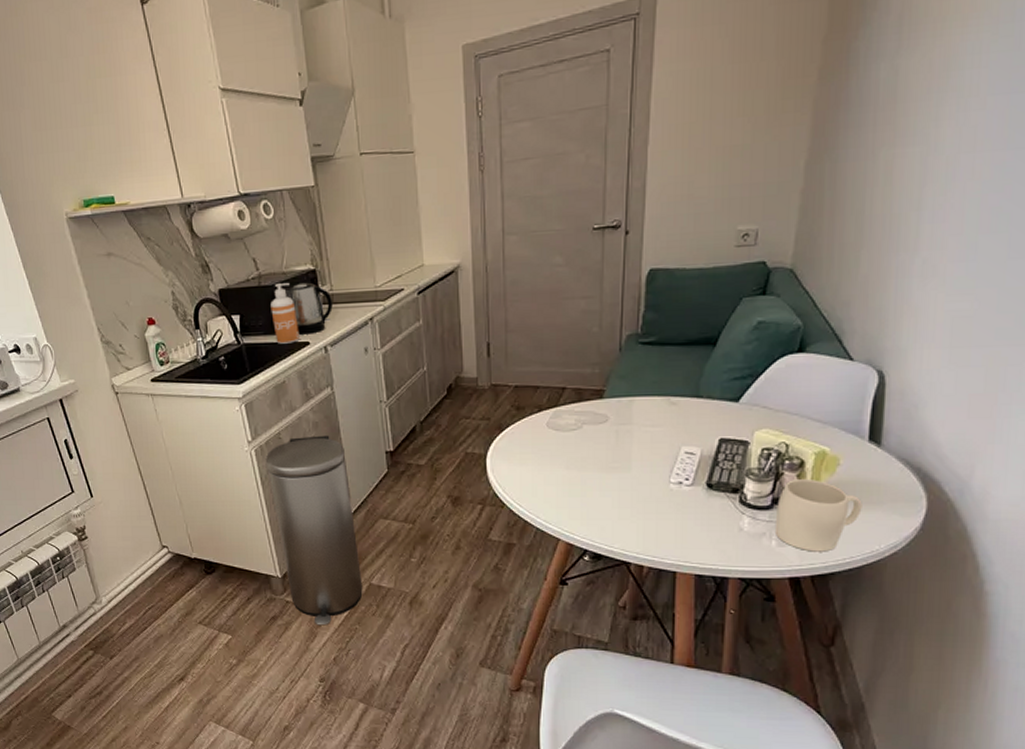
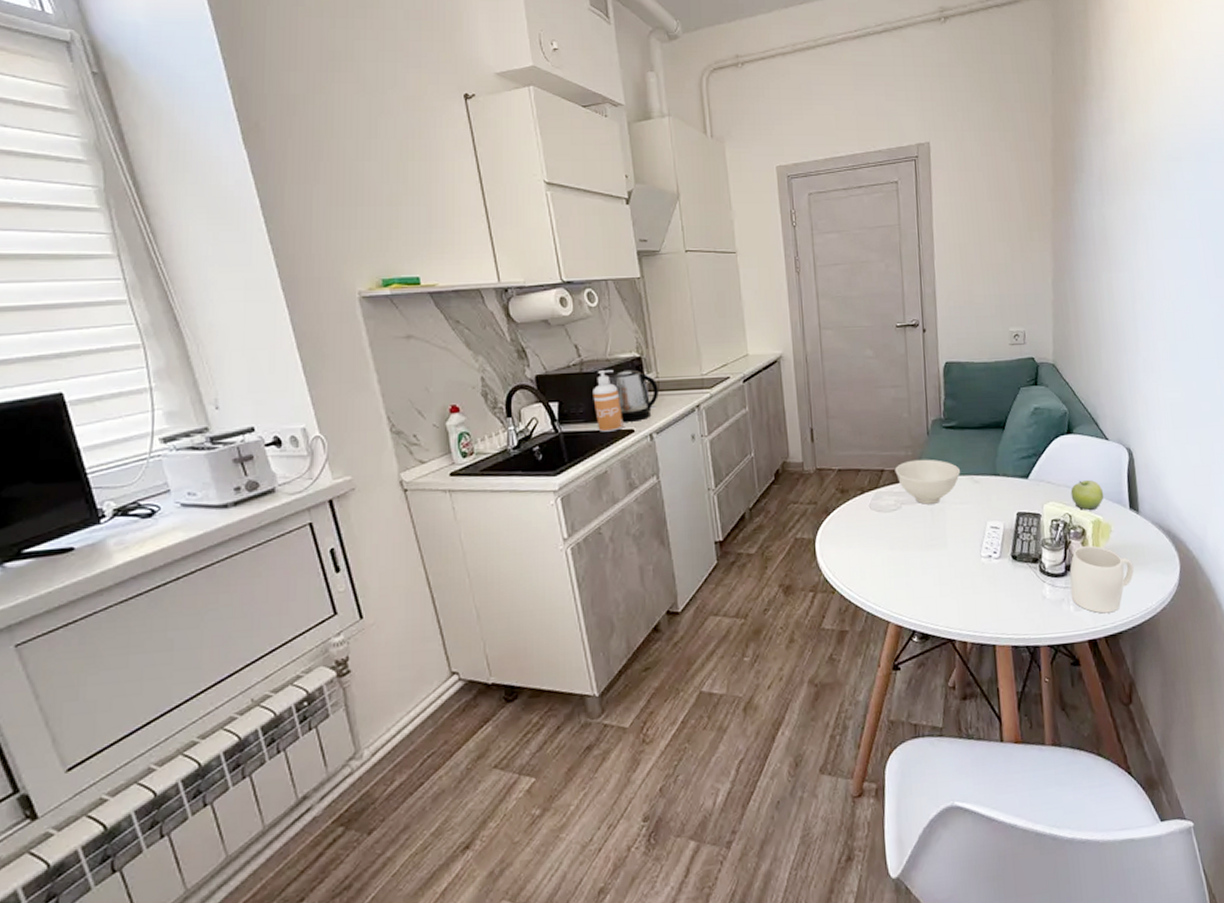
pedal bin: present [265,435,363,626] -> none [583,528,692,750]
bowl: none [578,377,656,425] -> present [894,459,961,505]
fruit: none [791,405,837,441] -> present [1070,479,1104,511]

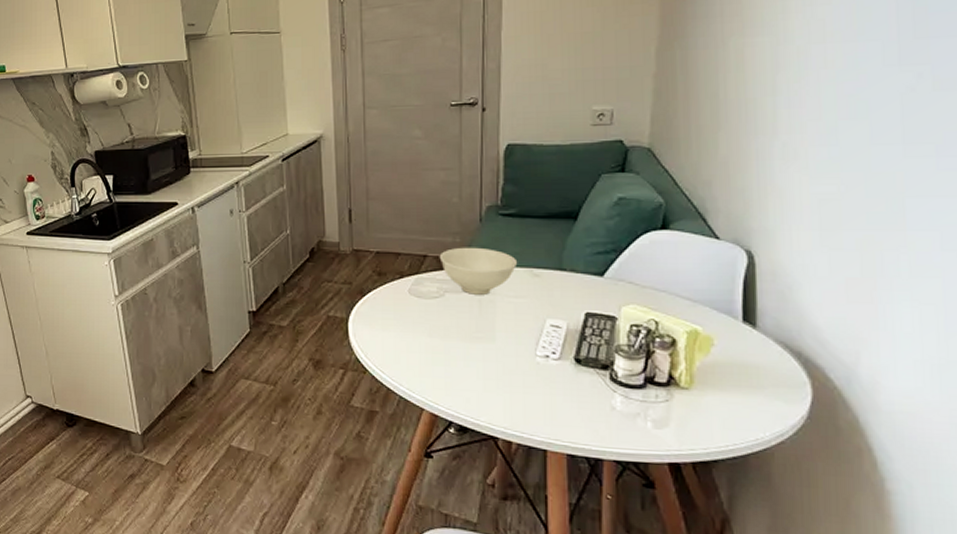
soap dispenser: present [593,369,624,432] -> none [142,146,169,203]
kettle: present [609,369,659,422] -> none [157,147,201,195]
mug: present [1069,545,1134,614] -> none [649,357,742,437]
fruit: present [1070,479,1104,511] -> none [660,283,707,319]

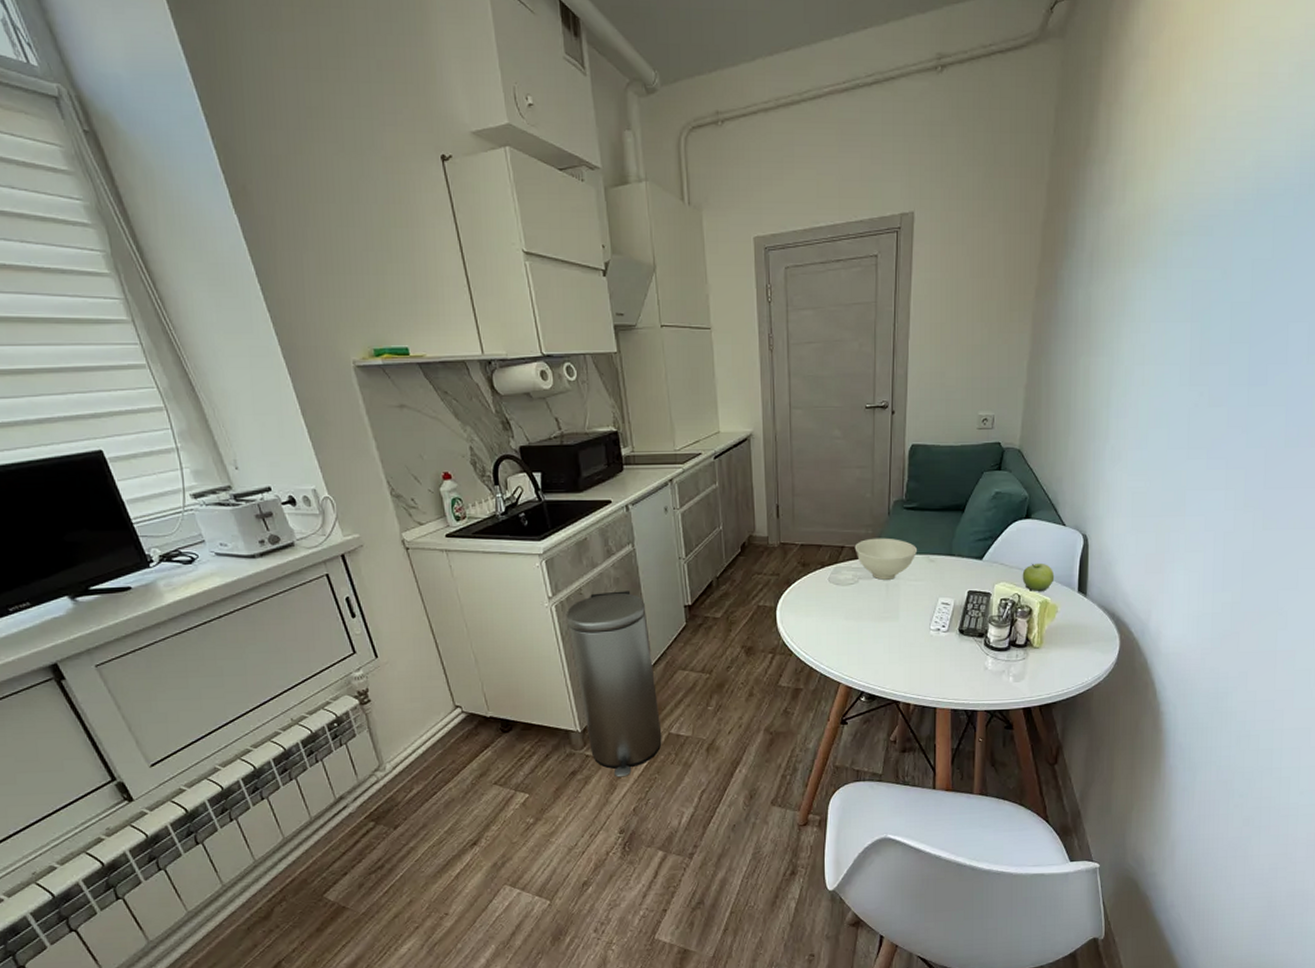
pedal bin: none [130,293,222,488] -> present [566,591,662,778]
fruit: none [660,283,707,319] -> present [1022,563,1055,592]

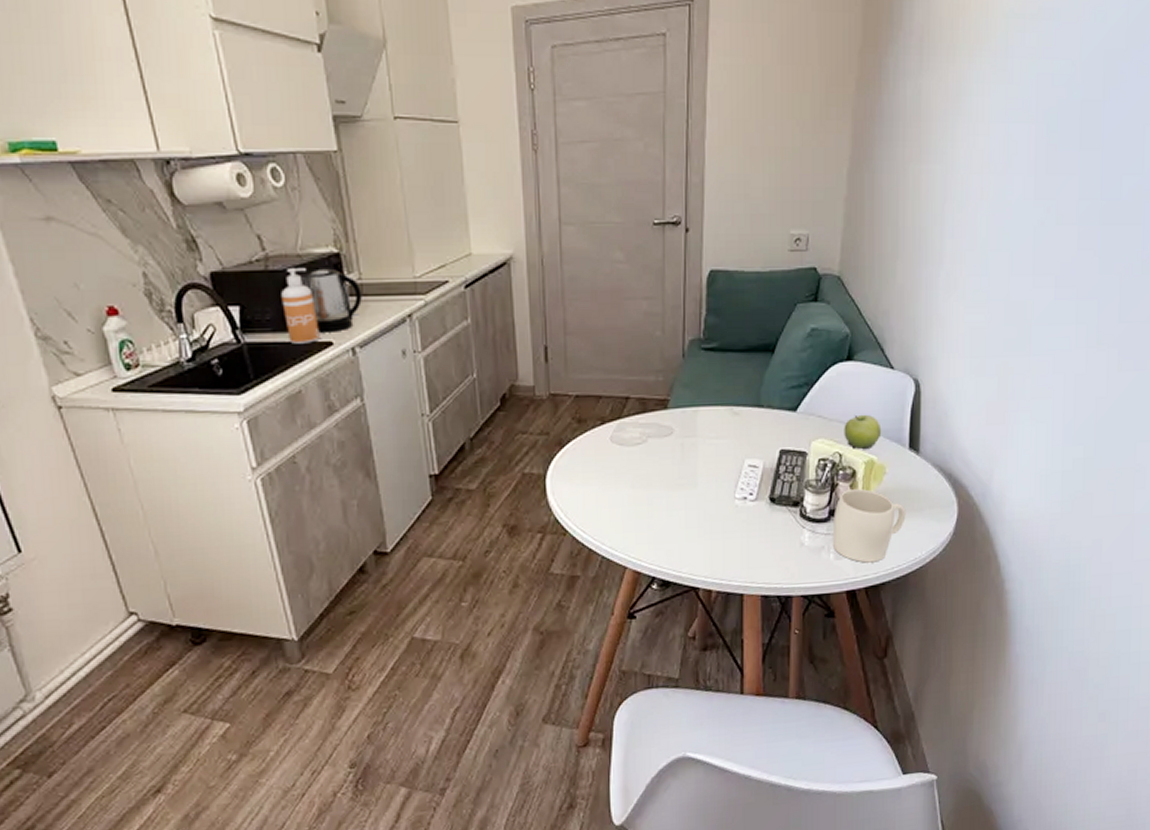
pedal bin: present [566,591,662,778] -> none [275,457,403,697]
soap dispenser: none [573,442,602,502] -> present [281,267,320,344]
kettle: none [588,443,634,493] -> present [301,268,362,333]
bowl: present [854,537,918,580] -> none [642,386,719,438]
mug: none [1011,623,1075,685] -> present [832,488,906,563]

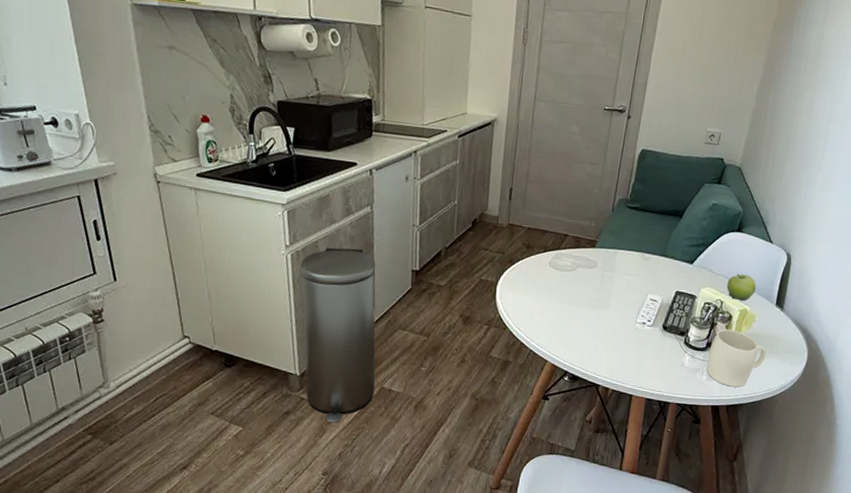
pedal bin: none [275,457,403,697] -> present [299,247,376,423]
soap dispenser: present [281,267,320,344] -> none [325,105,349,162]
kettle: present [301,268,362,333] -> none [341,109,383,156]

